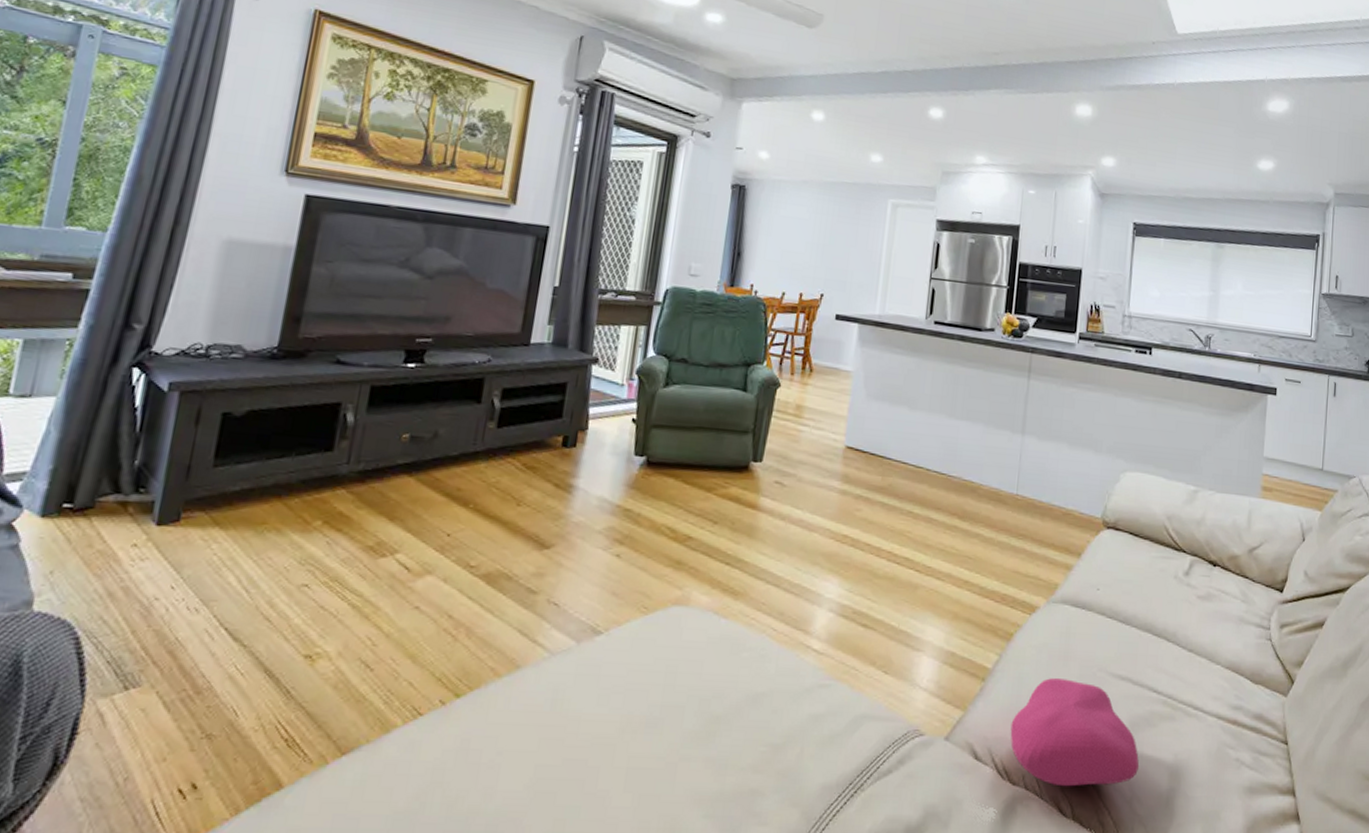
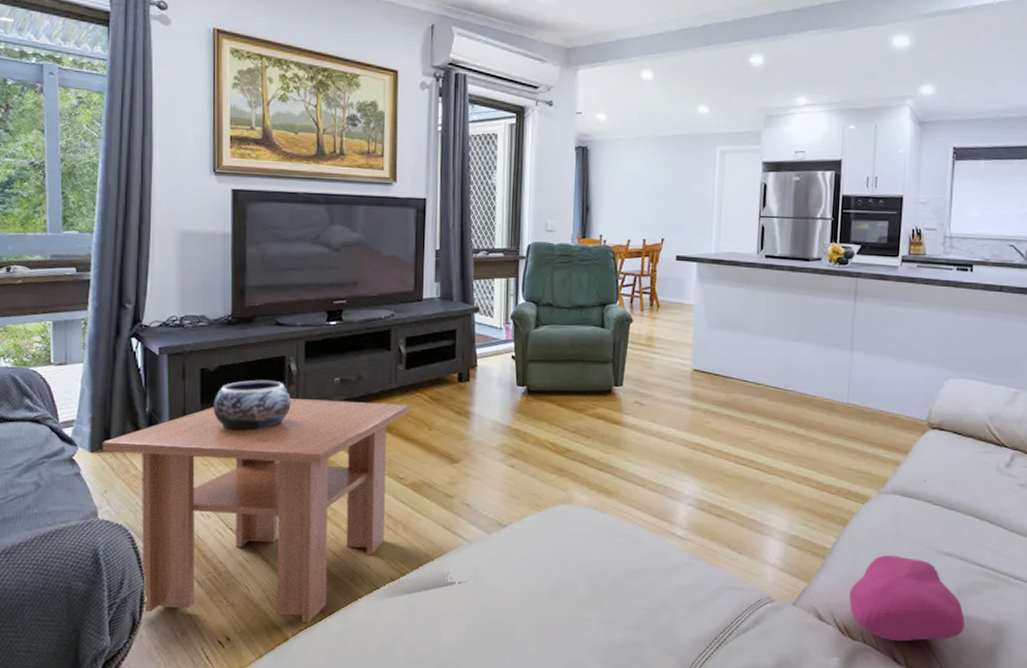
coffee table: none [58,457,497,762] -> present [102,399,410,622]
decorative bowl: none [230,431,340,497] -> present [213,380,291,431]

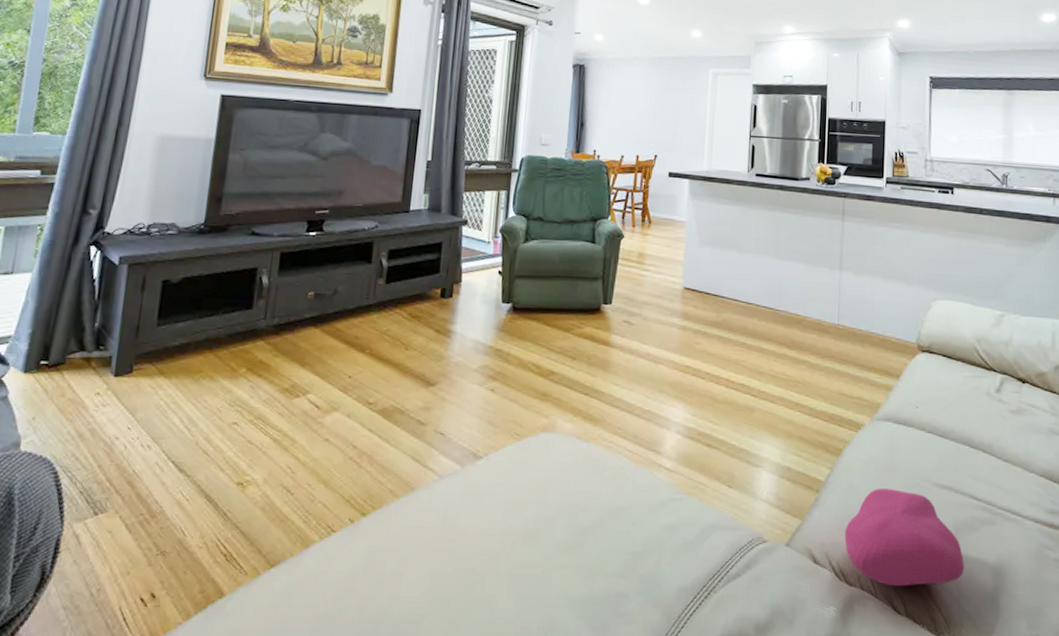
coffee table: present [102,399,410,622] -> none [37,314,387,574]
decorative bowl: present [213,380,291,431] -> none [170,293,259,349]

